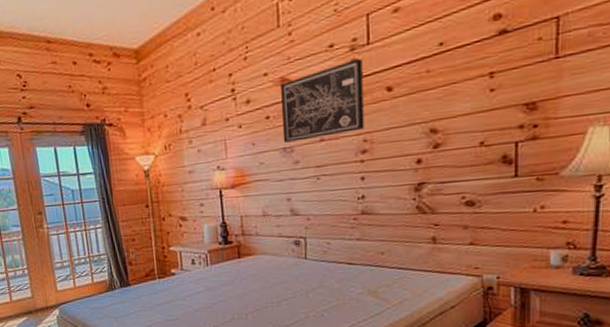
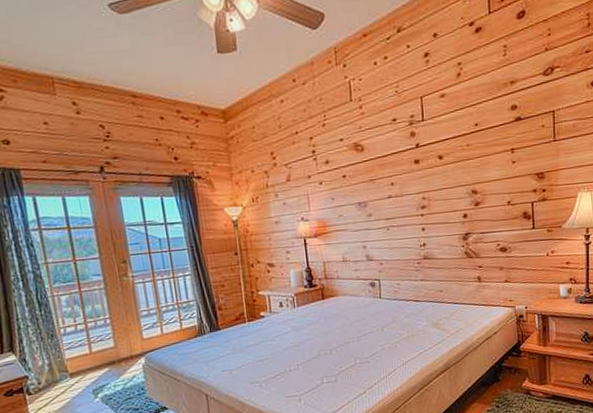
wall art: present [280,58,365,143] -> none [354,131,423,198]

